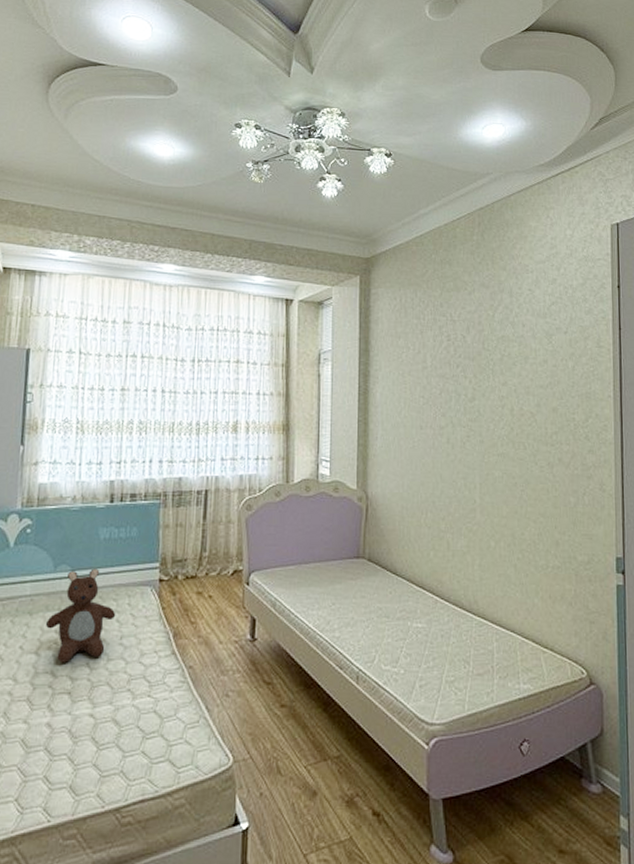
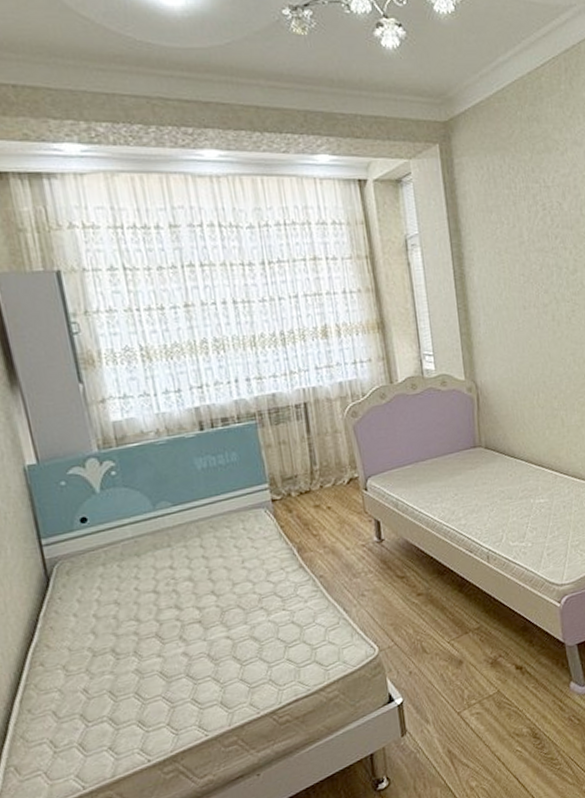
teddy bear: present [46,568,116,663] -> none [158,499,233,596]

